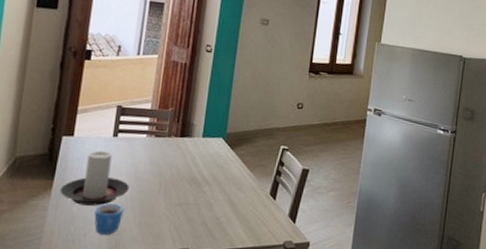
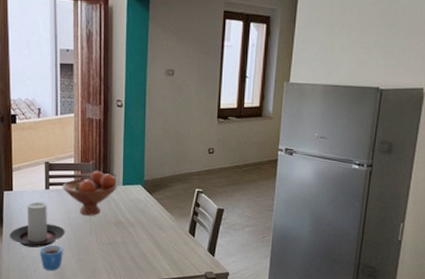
fruit bowl: none [133,119,197,170] -> present [62,171,118,216]

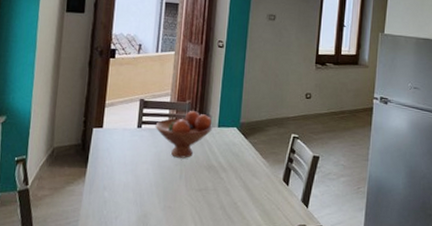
candle holder: present [9,202,65,248] -> none [93,141,154,192]
mug: present [40,245,63,270] -> none [123,189,149,218]

